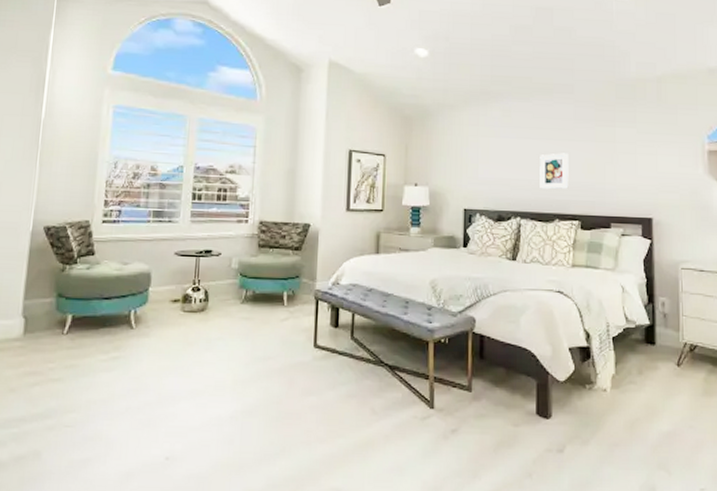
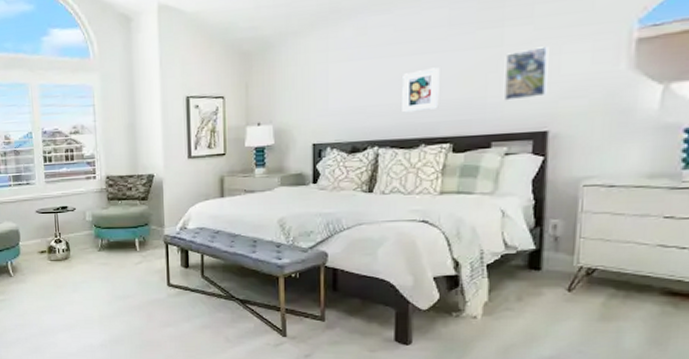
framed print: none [617,147,649,189] -> present [504,46,549,101]

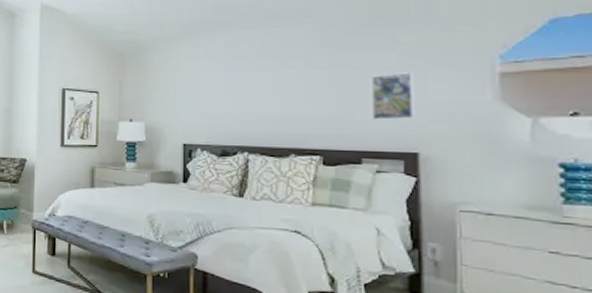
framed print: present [402,67,440,113] -> none [271,83,307,123]

